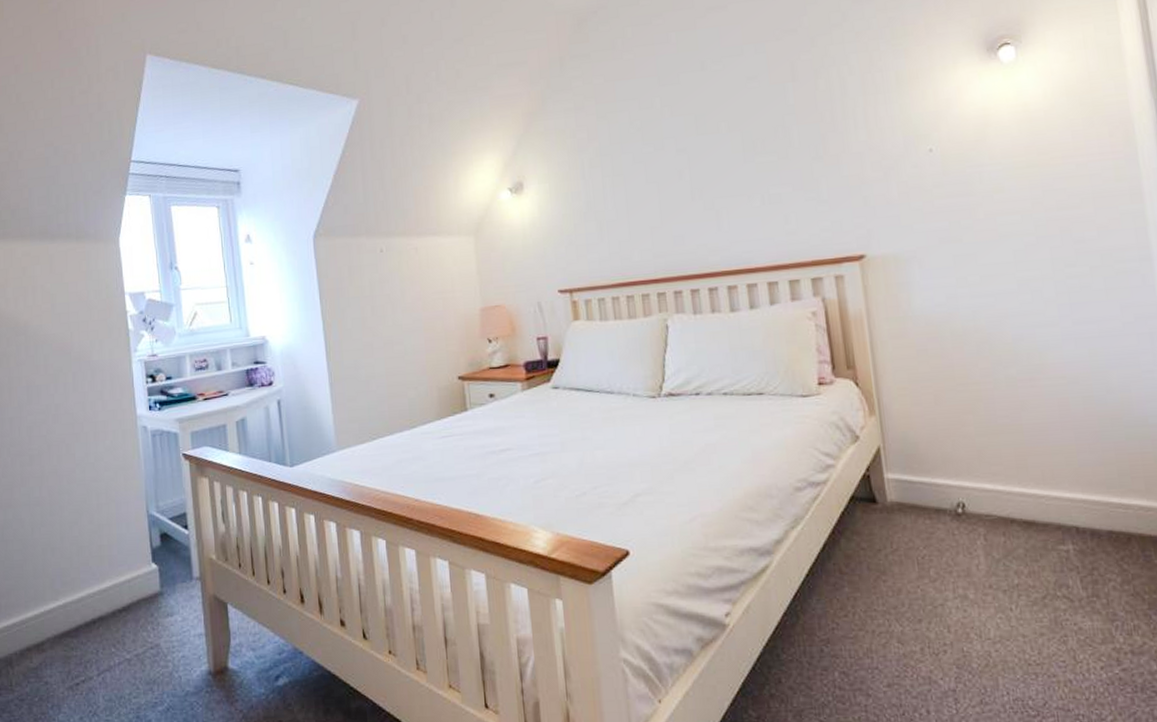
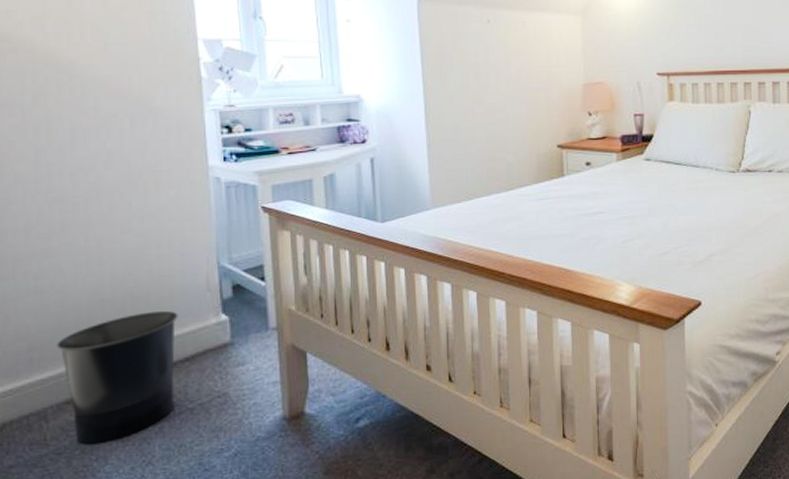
waste bin: none [18,559,116,691] -> present [56,310,178,444]

